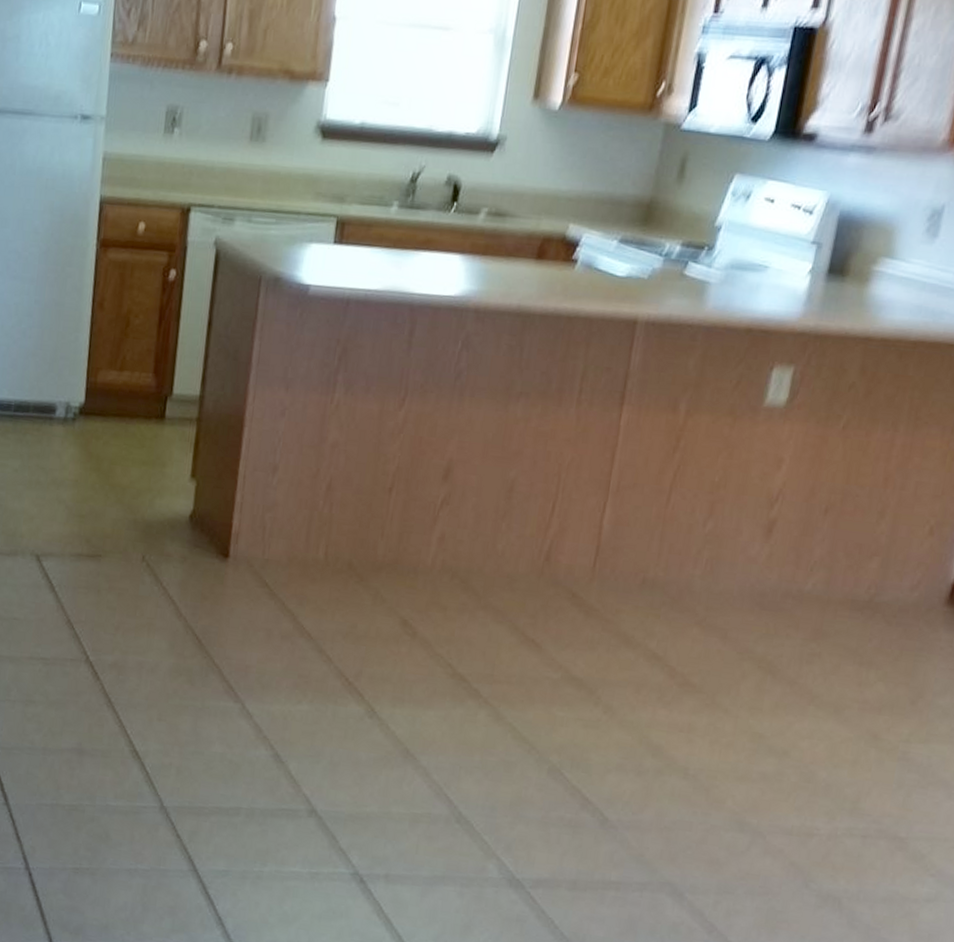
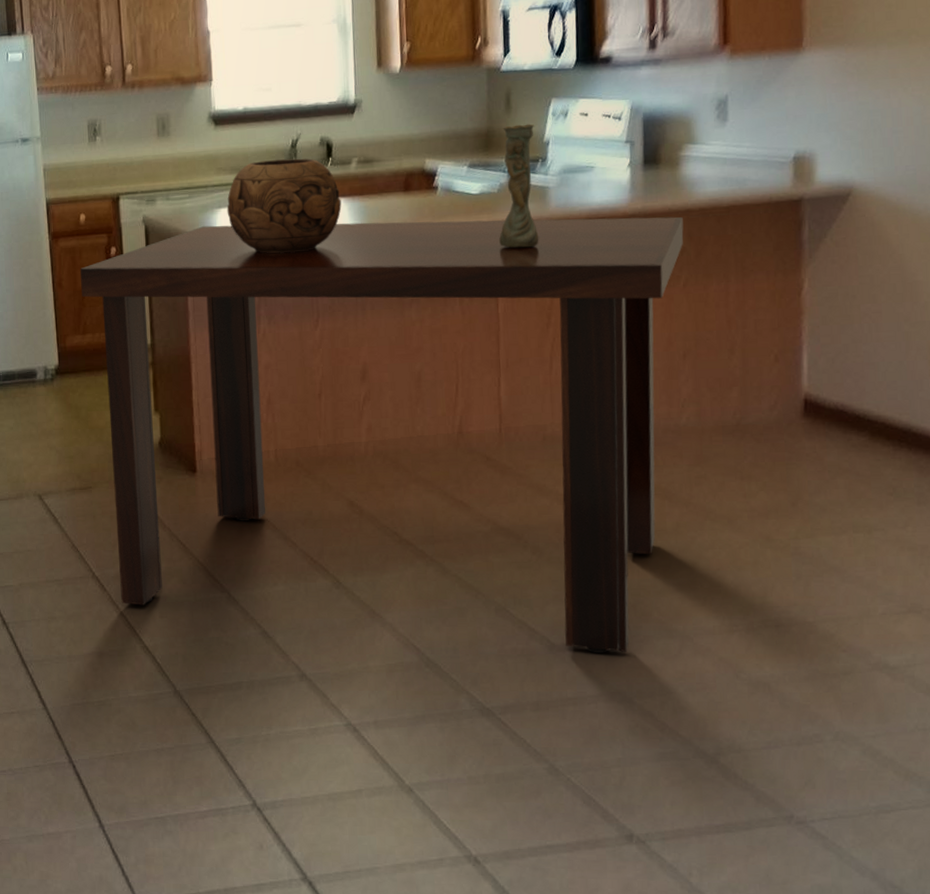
dining table: none [115,261,860,840] -> present [80,216,684,653]
decorative bowl: none [318,192,459,314] -> present [227,158,342,254]
vase: none [637,199,707,353] -> present [499,124,539,248]

